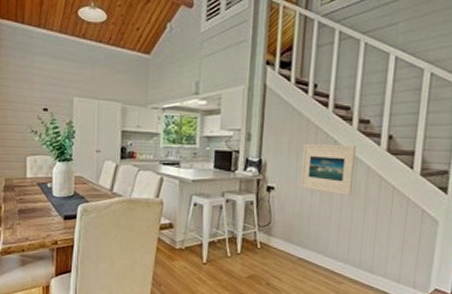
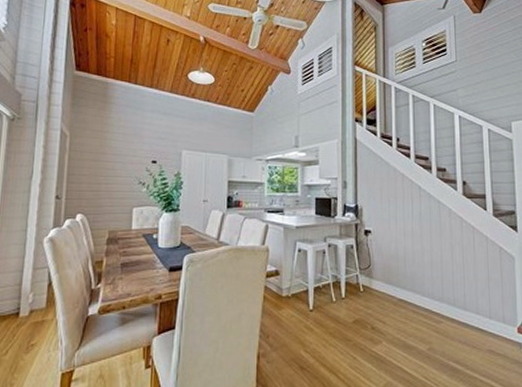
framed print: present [300,144,356,197] -> none [393,190,438,238]

